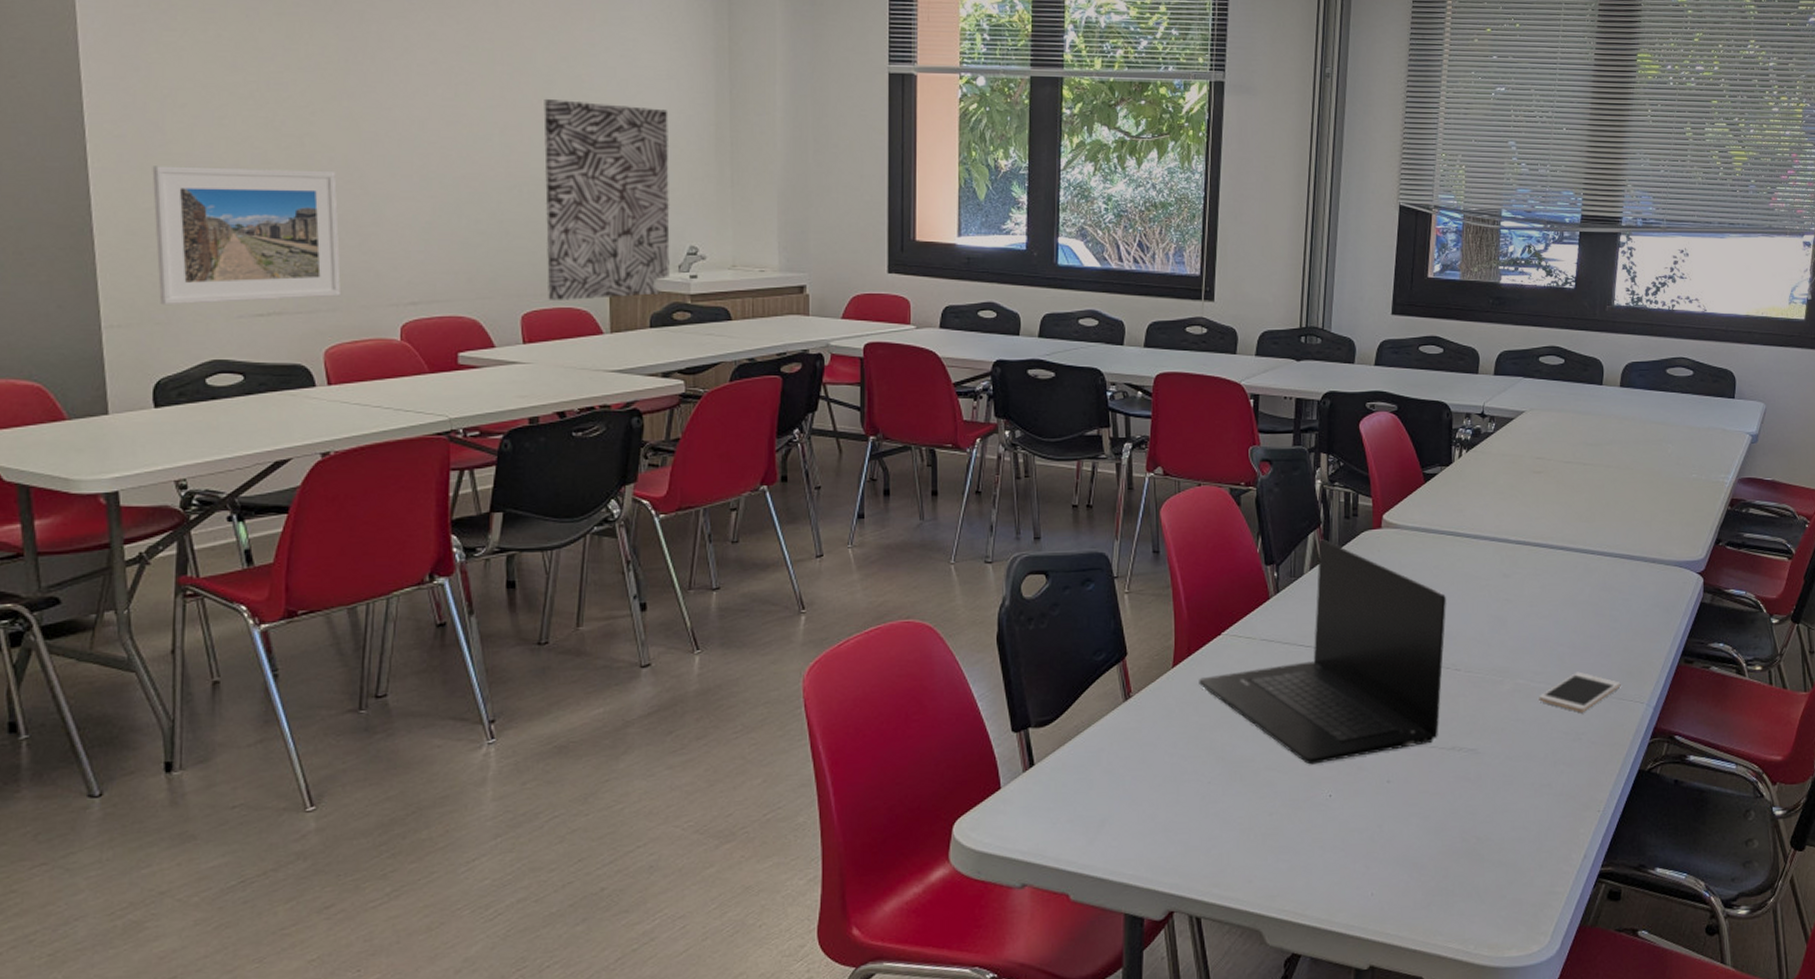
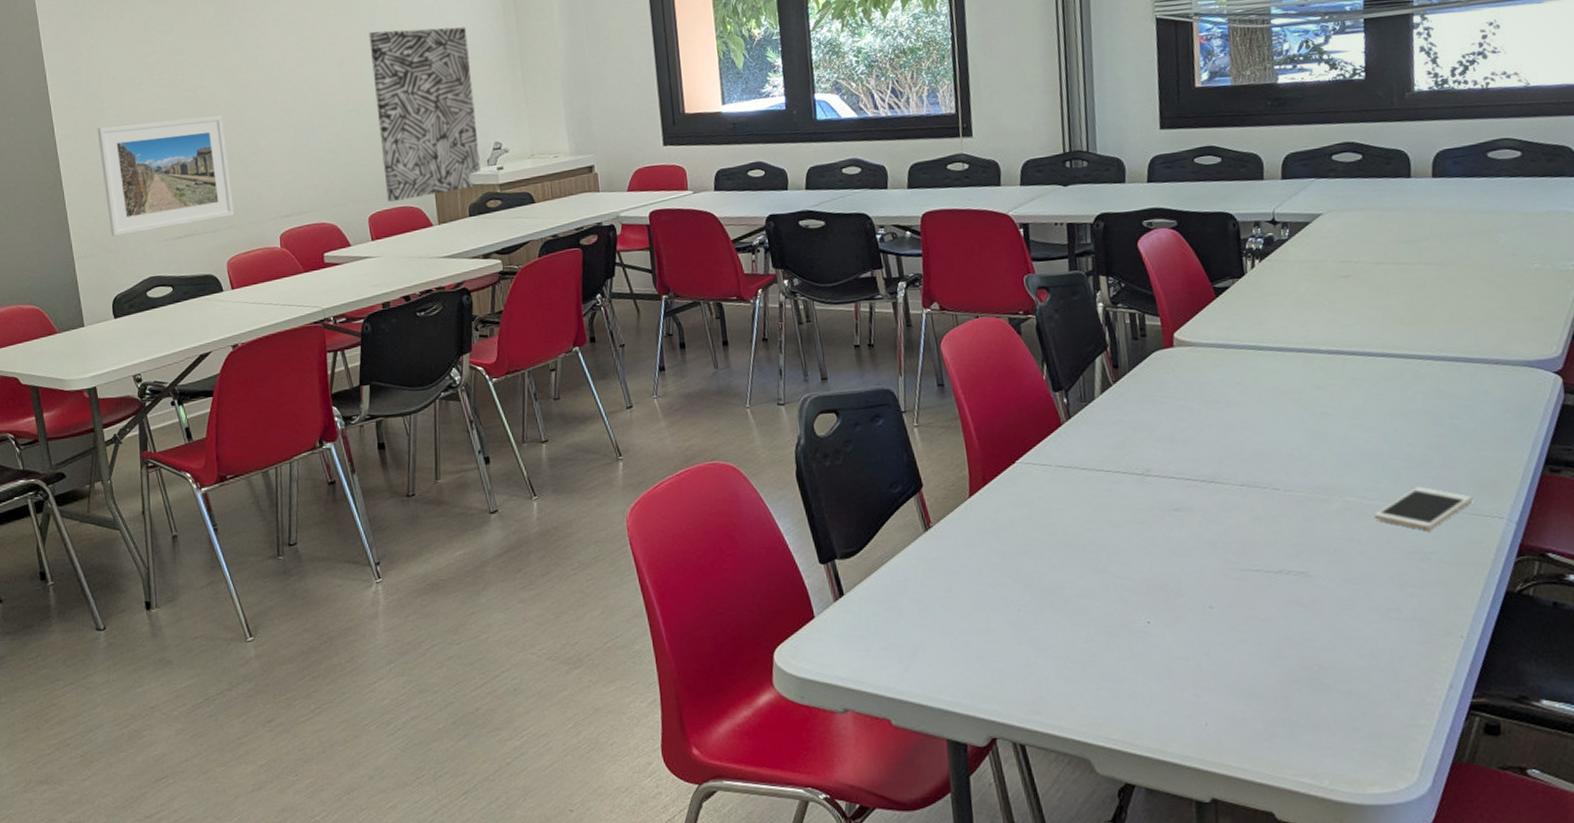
laptop: present [1199,539,1446,765] -> none [997,362,1262,591]

